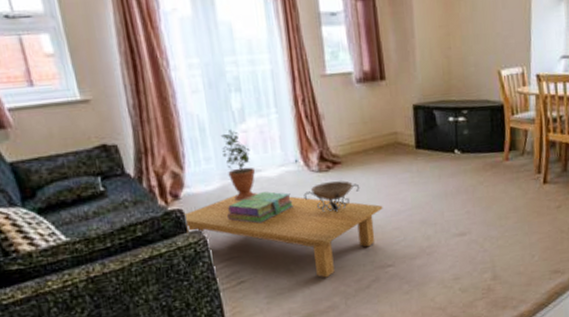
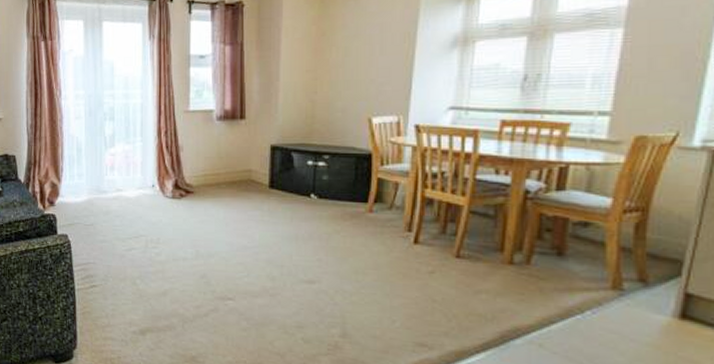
coffee table: present [183,193,383,278] -> none [55,209,229,298]
potted plant: present [220,130,256,202] -> none [93,152,118,215]
stack of books: present [227,191,293,224] -> none [90,209,146,237]
decorative bowl: present [303,180,360,213] -> none [156,209,209,239]

